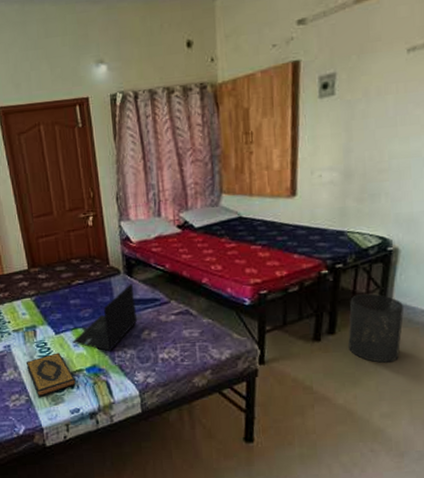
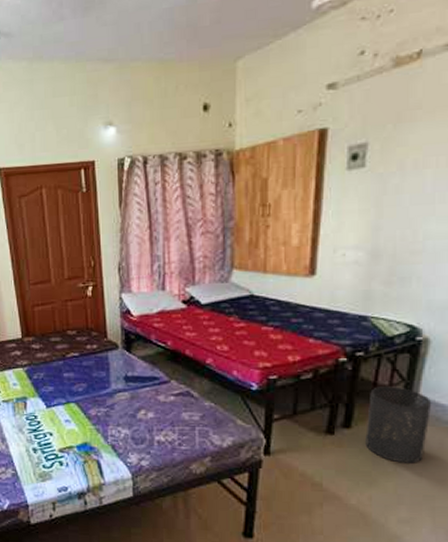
hardback book: present [25,352,76,397] -> none [14,427,65,472]
laptop: present [72,284,138,352] -> none [64,360,134,430]

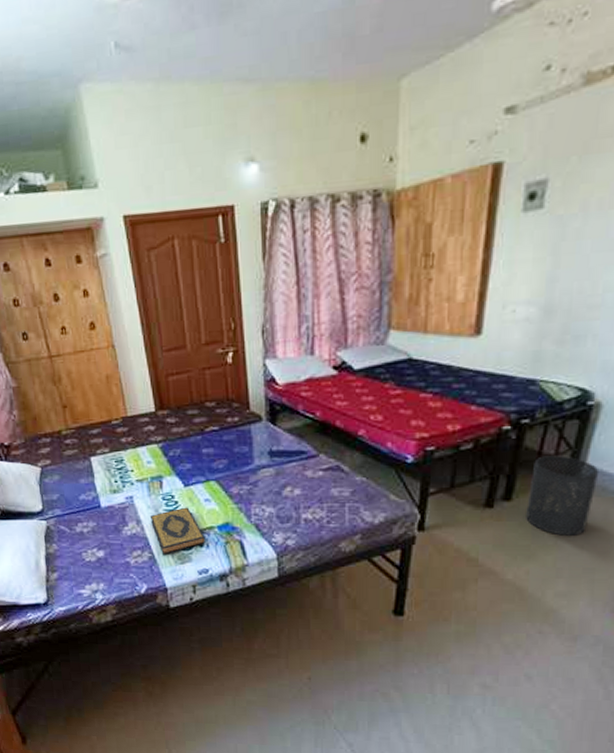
hardback book: none [14,427,65,472] -> present [149,507,205,554]

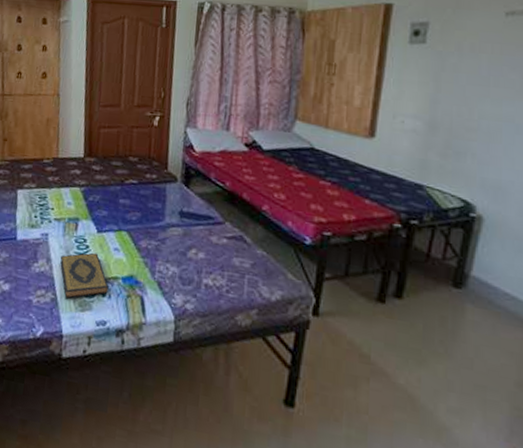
trash can: present [526,454,600,536] -> none [416,258,485,347]

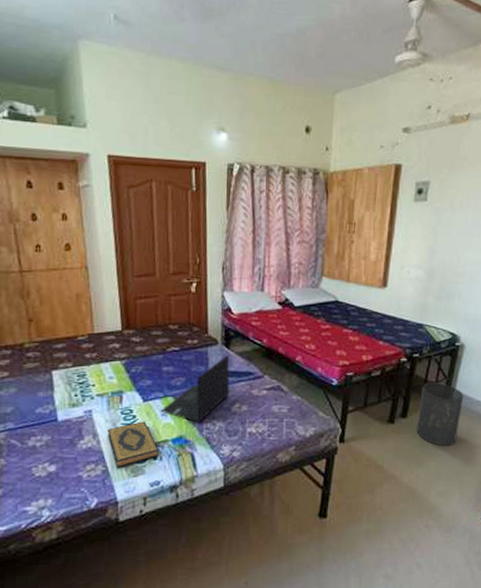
laptop: none [113,194,189,265] -> present [160,355,230,423]
trash can: none [416,258,485,347] -> present [417,382,464,446]

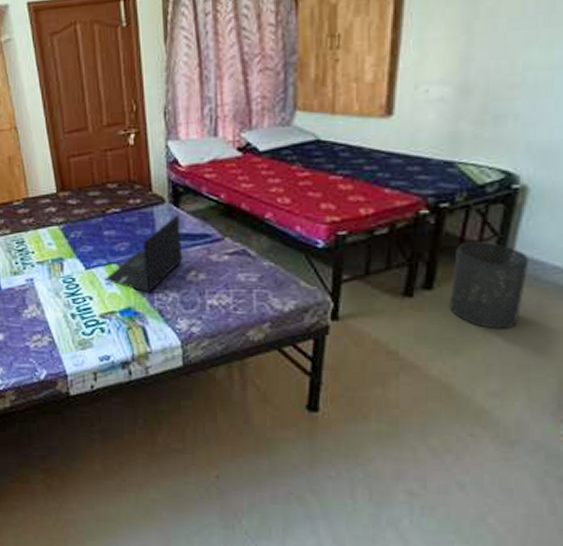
hardback book: present [107,421,159,468] -> none [50,290,107,339]

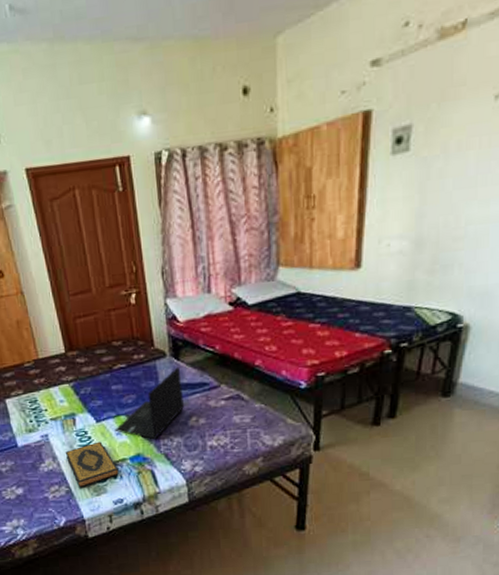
hardback book: none [50,290,107,339] -> present [65,441,119,488]
trash can: present [450,240,530,329] -> none [409,373,471,447]

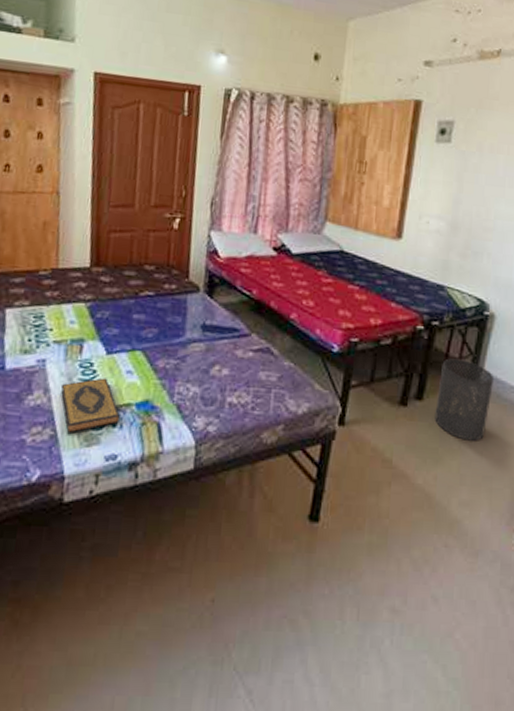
laptop: present [114,367,185,440] -> none [125,305,212,386]
trash can: none [409,373,471,447] -> present [435,357,495,441]

